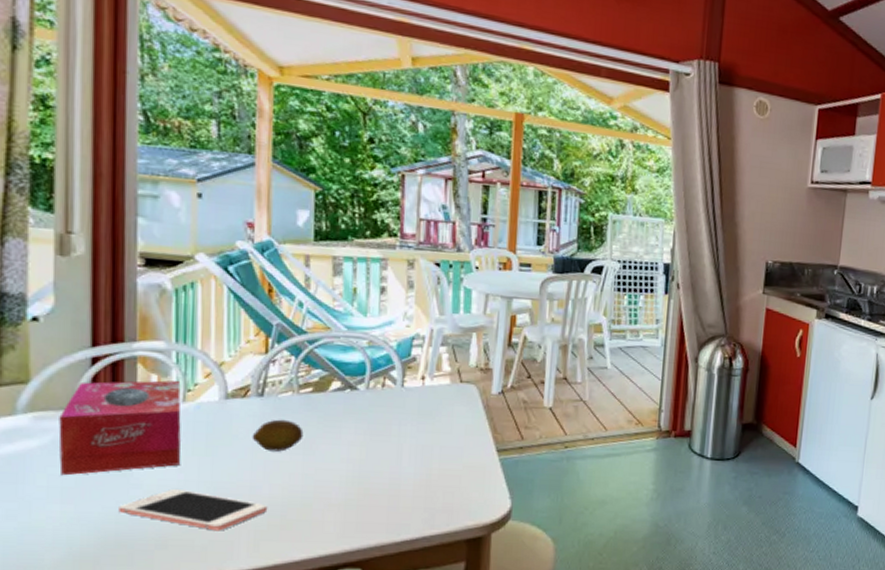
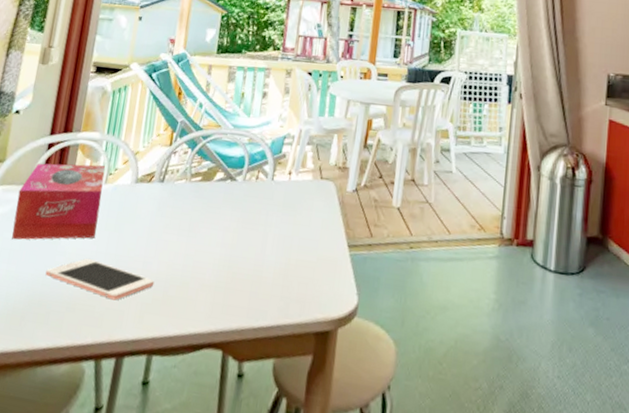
fruit: present [252,419,304,452] -> none [150,203,190,232]

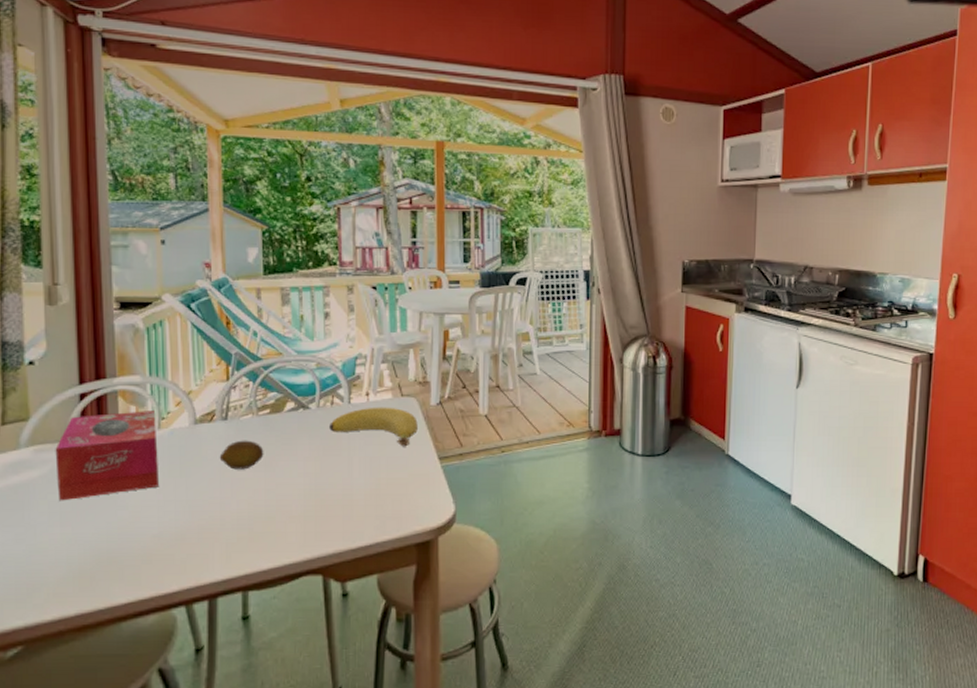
cell phone: present [45,258,154,300] -> none [109,508,237,545]
fruit: none [150,203,190,232] -> present [219,440,264,470]
banana: none [251,186,333,230] -> present [330,407,418,447]

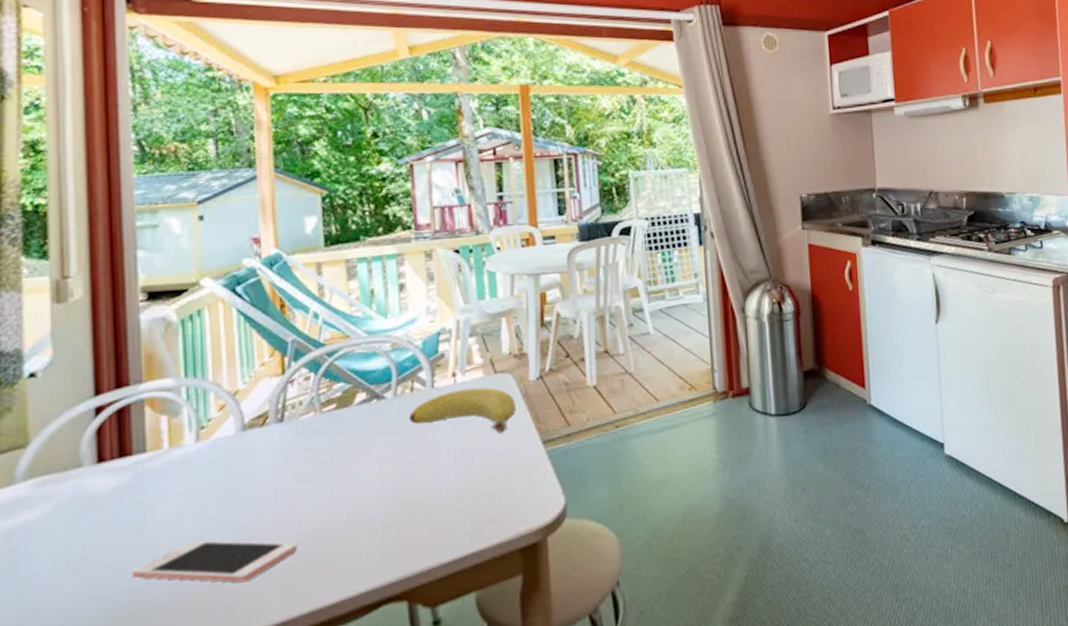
tissue box: present [55,411,160,501] -> none [62,419,199,545]
cell phone: none [109,508,237,545] -> present [132,540,298,583]
fruit: present [219,440,264,470] -> none [274,443,330,482]

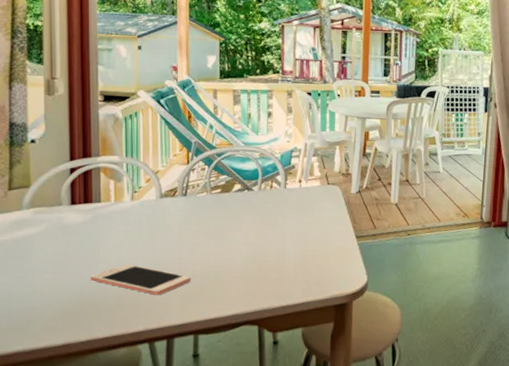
banana: present [410,387,516,433] -> none [268,192,340,226]

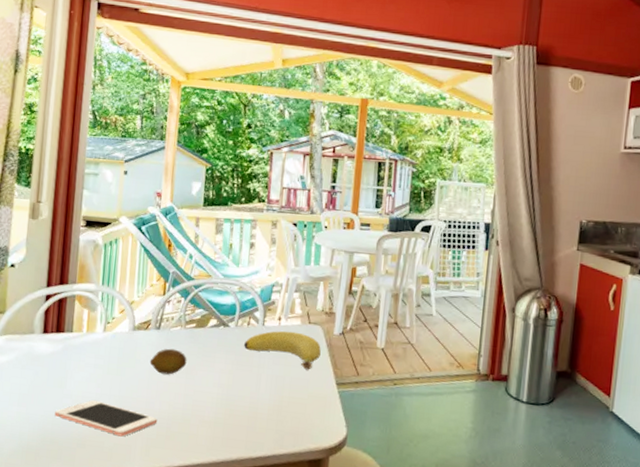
fruit: none [179,213,215,237] -> present [149,348,187,375]
banana: none [268,192,340,226] -> present [244,331,321,370]

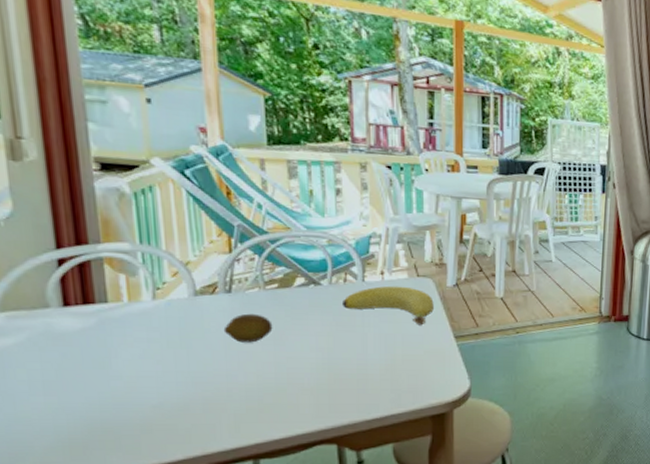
cell phone: present [55,399,158,437] -> none [101,378,245,416]

